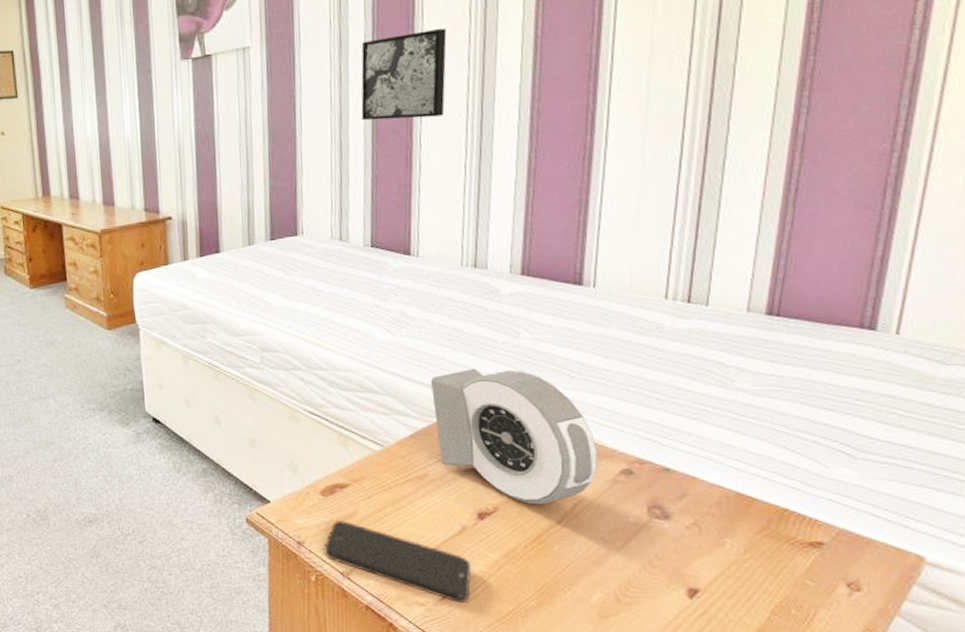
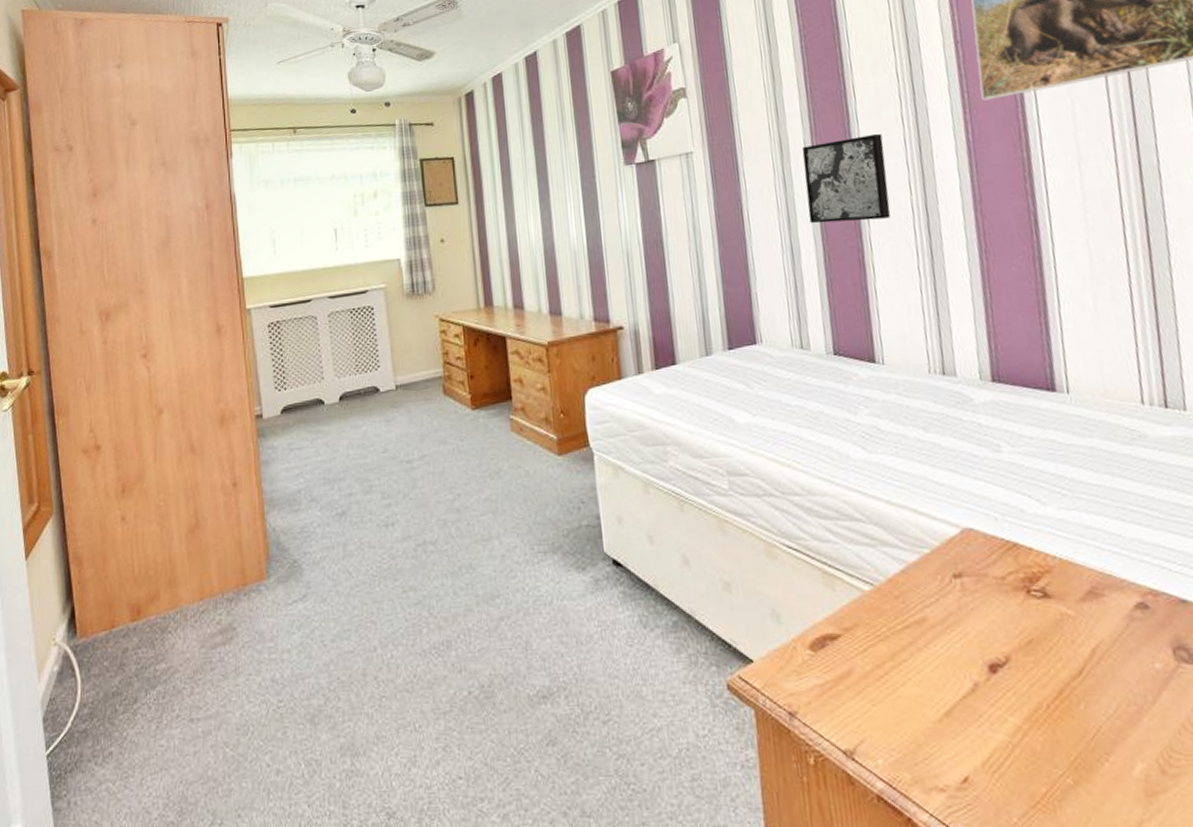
smartphone: present [324,521,472,602] -> none [819,682,997,785]
alarm clock: present [430,369,598,504] -> none [914,488,1110,651]

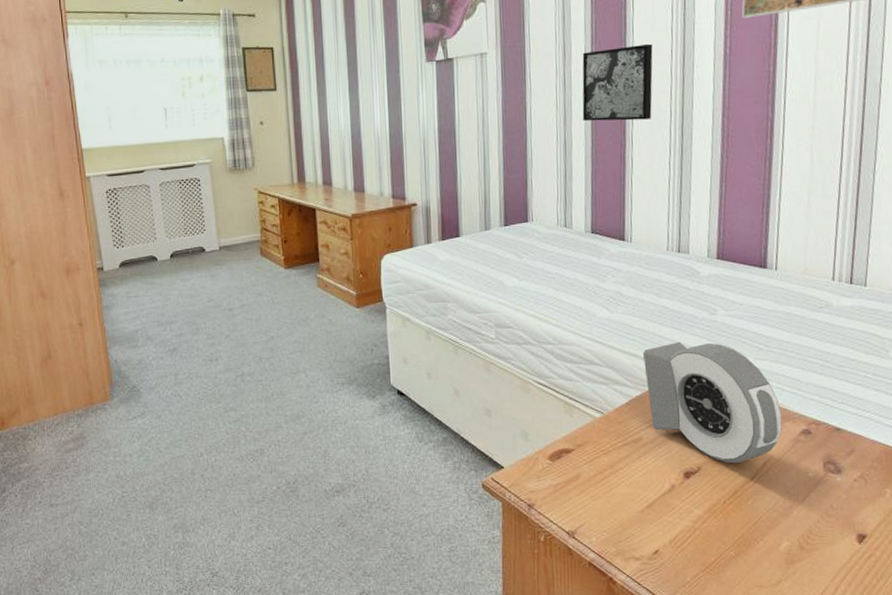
alarm clock: none [914,488,1110,651] -> present [642,342,782,463]

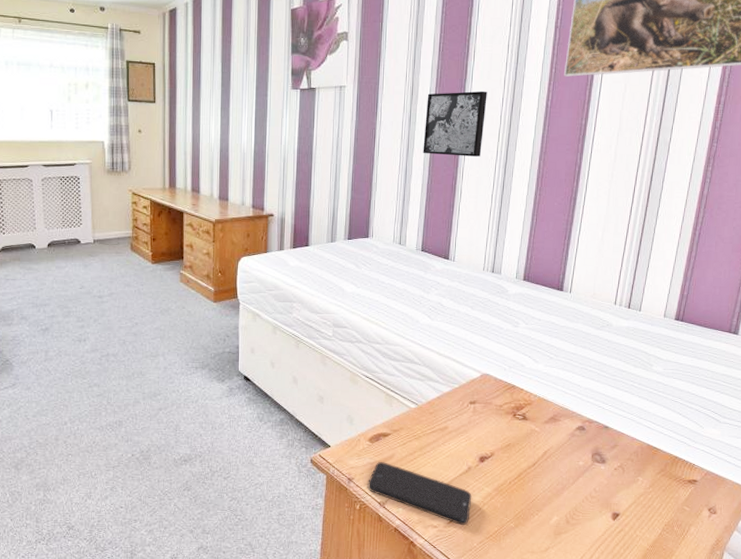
smartphone: none [551,483,680,555] -> present [367,462,472,525]
alarm clock: present [642,342,782,463] -> none [455,348,563,451]

